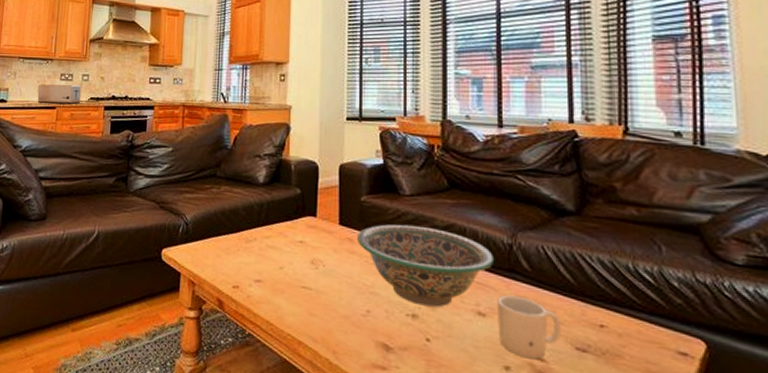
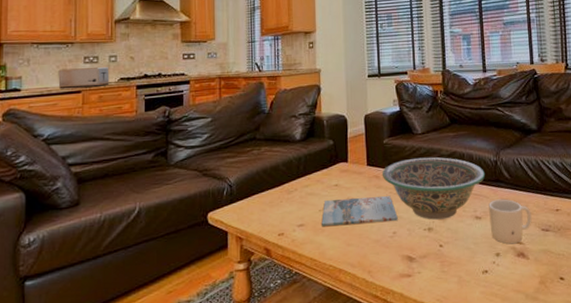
magazine: none [282,258,374,297] -> present [321,196,398,226]

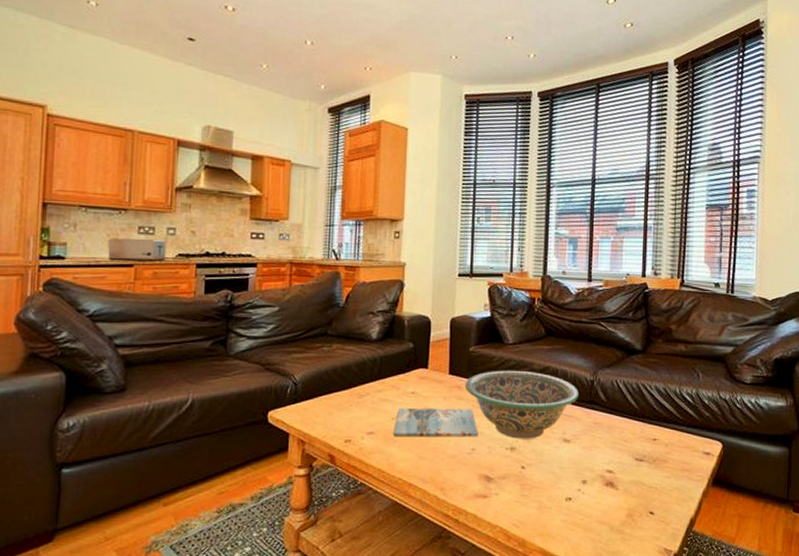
mug: present [489,199,532,244] -> none [579,422,626,472]

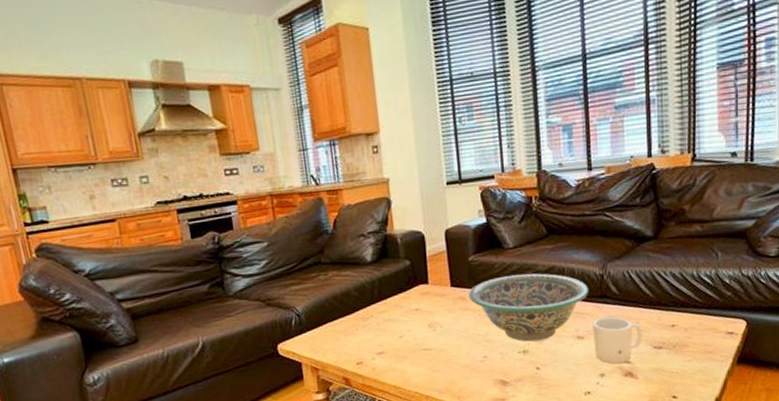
toaster: present [108,238,167,263] -> none [85,189,146,219]
magazine: present [393,409,478,436] -> none [403,318,489,353]
mug: none [579,422,626,472] -> present [593,316,643,364]

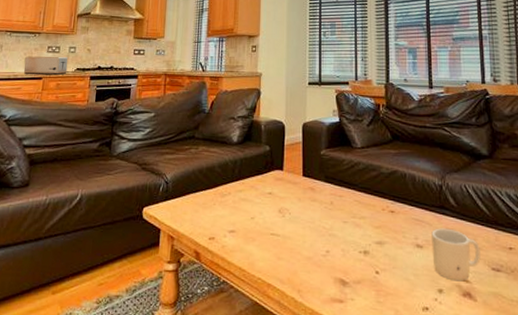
toaster: none [85,189,146,219] -> present [23,56,69,76]
decorative bowl: present [468,273,590,342] -> none [317,173,429,243]

